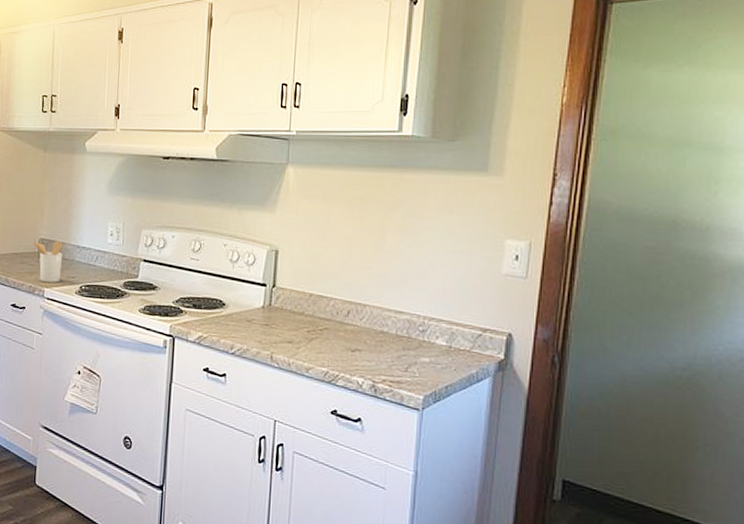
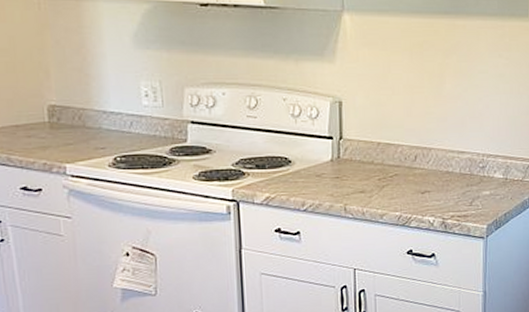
utensil holder: present [31,241,63,282] -> none [37,107,86,156]

